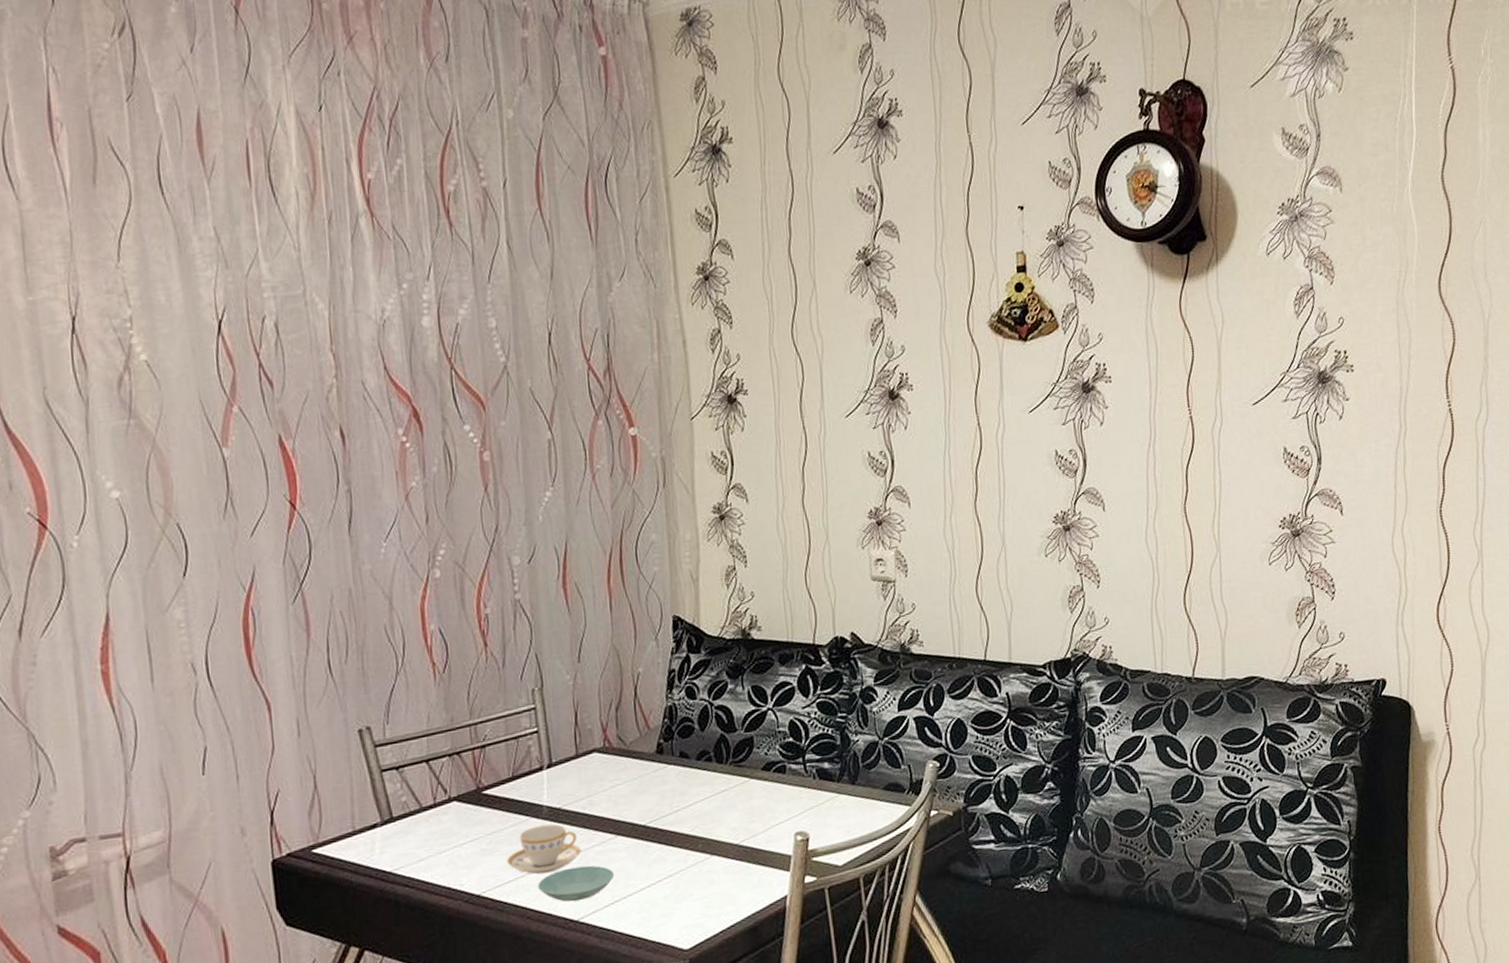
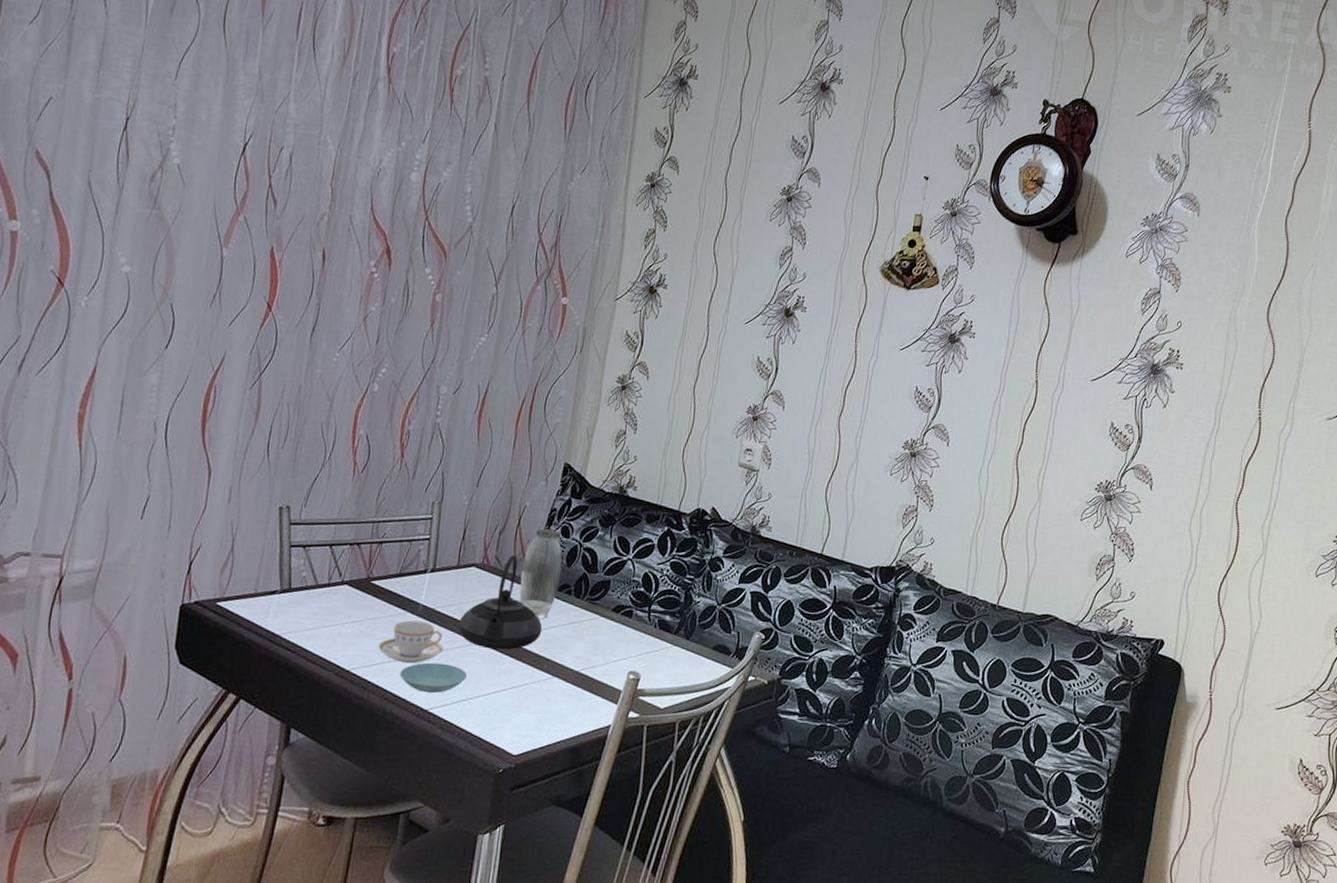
teapot: none [591,730,688,840] -> present [457,555,543,650]
vase: none [649,693,696,796] -> present [519,529,563,620]

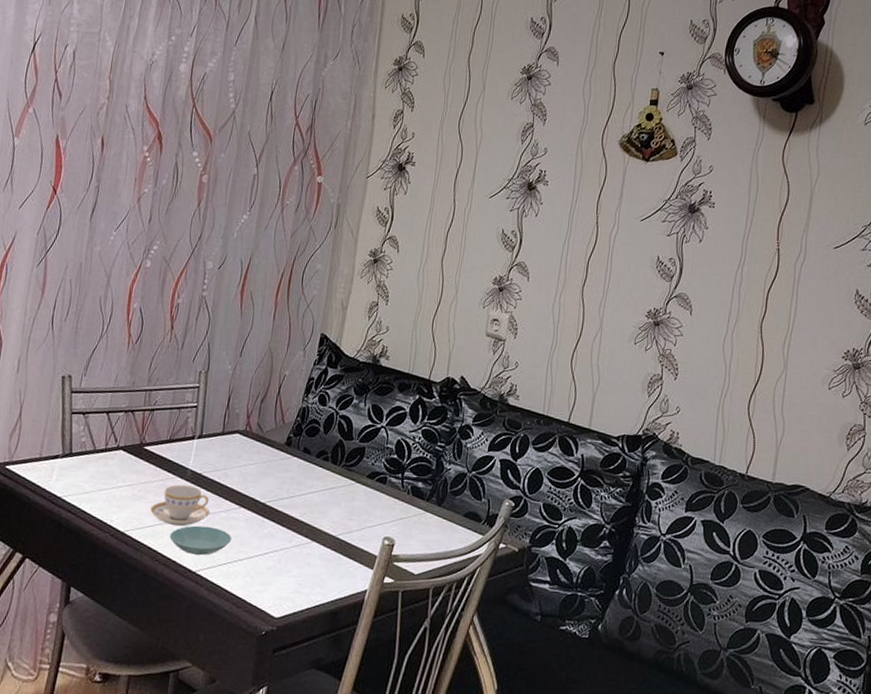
teapot: present [457,555,543,650] -> none [223,422,302,514]
vase: present [519,529,563,620] -> none [280,397,320,485]

